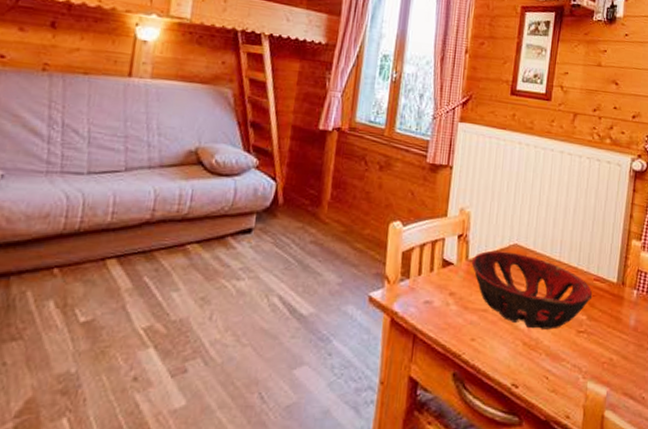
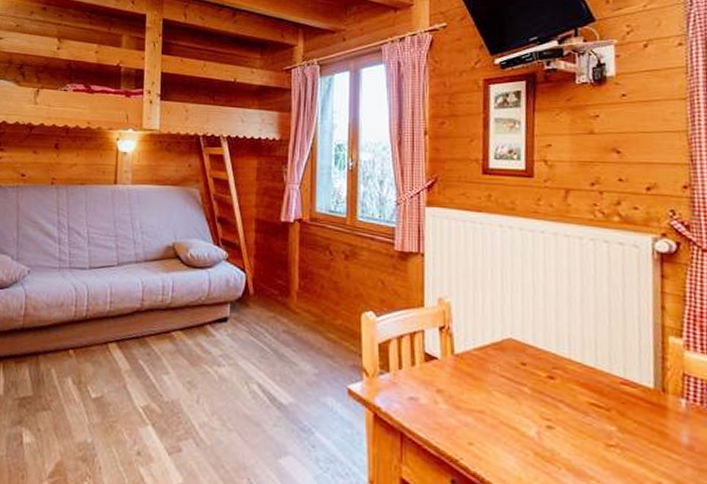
decorative bowl: present [471,250,593,330] -> none [458,344,622,440]

